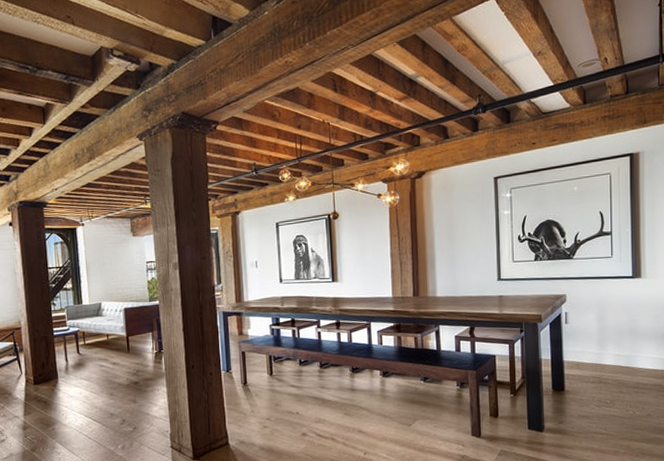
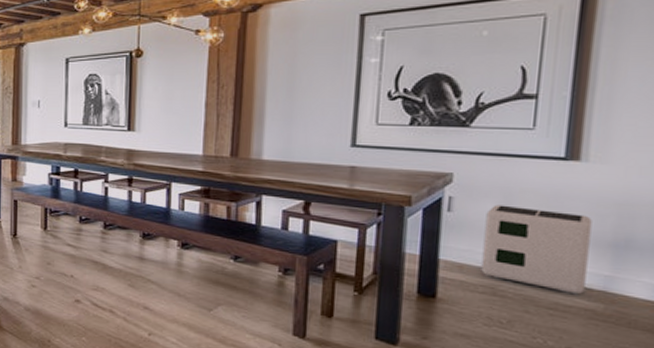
air purifier: none [589,315,653,375] -> present [481,205,592,294]

